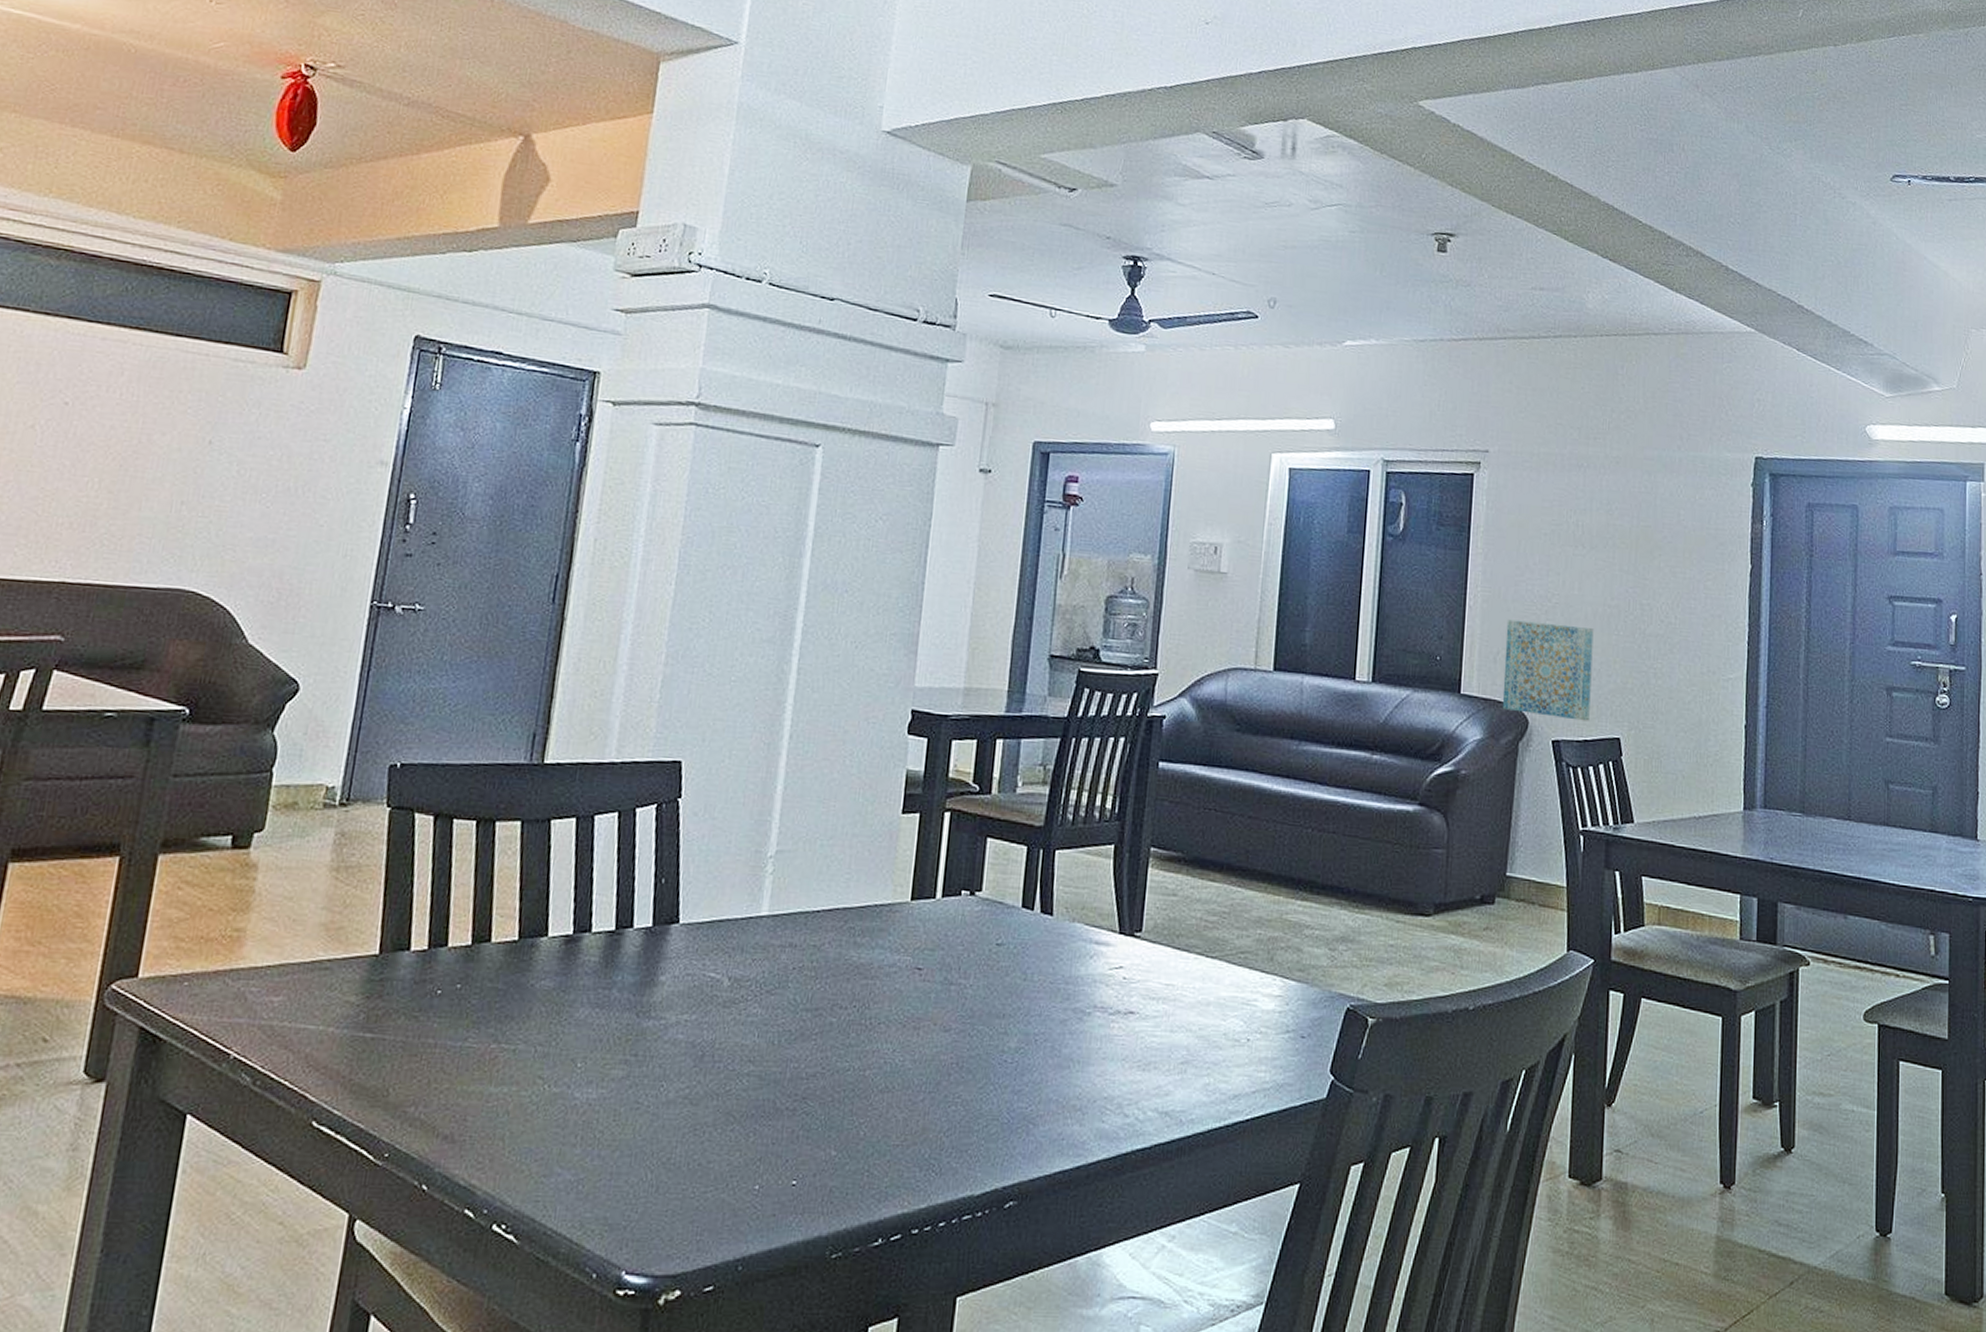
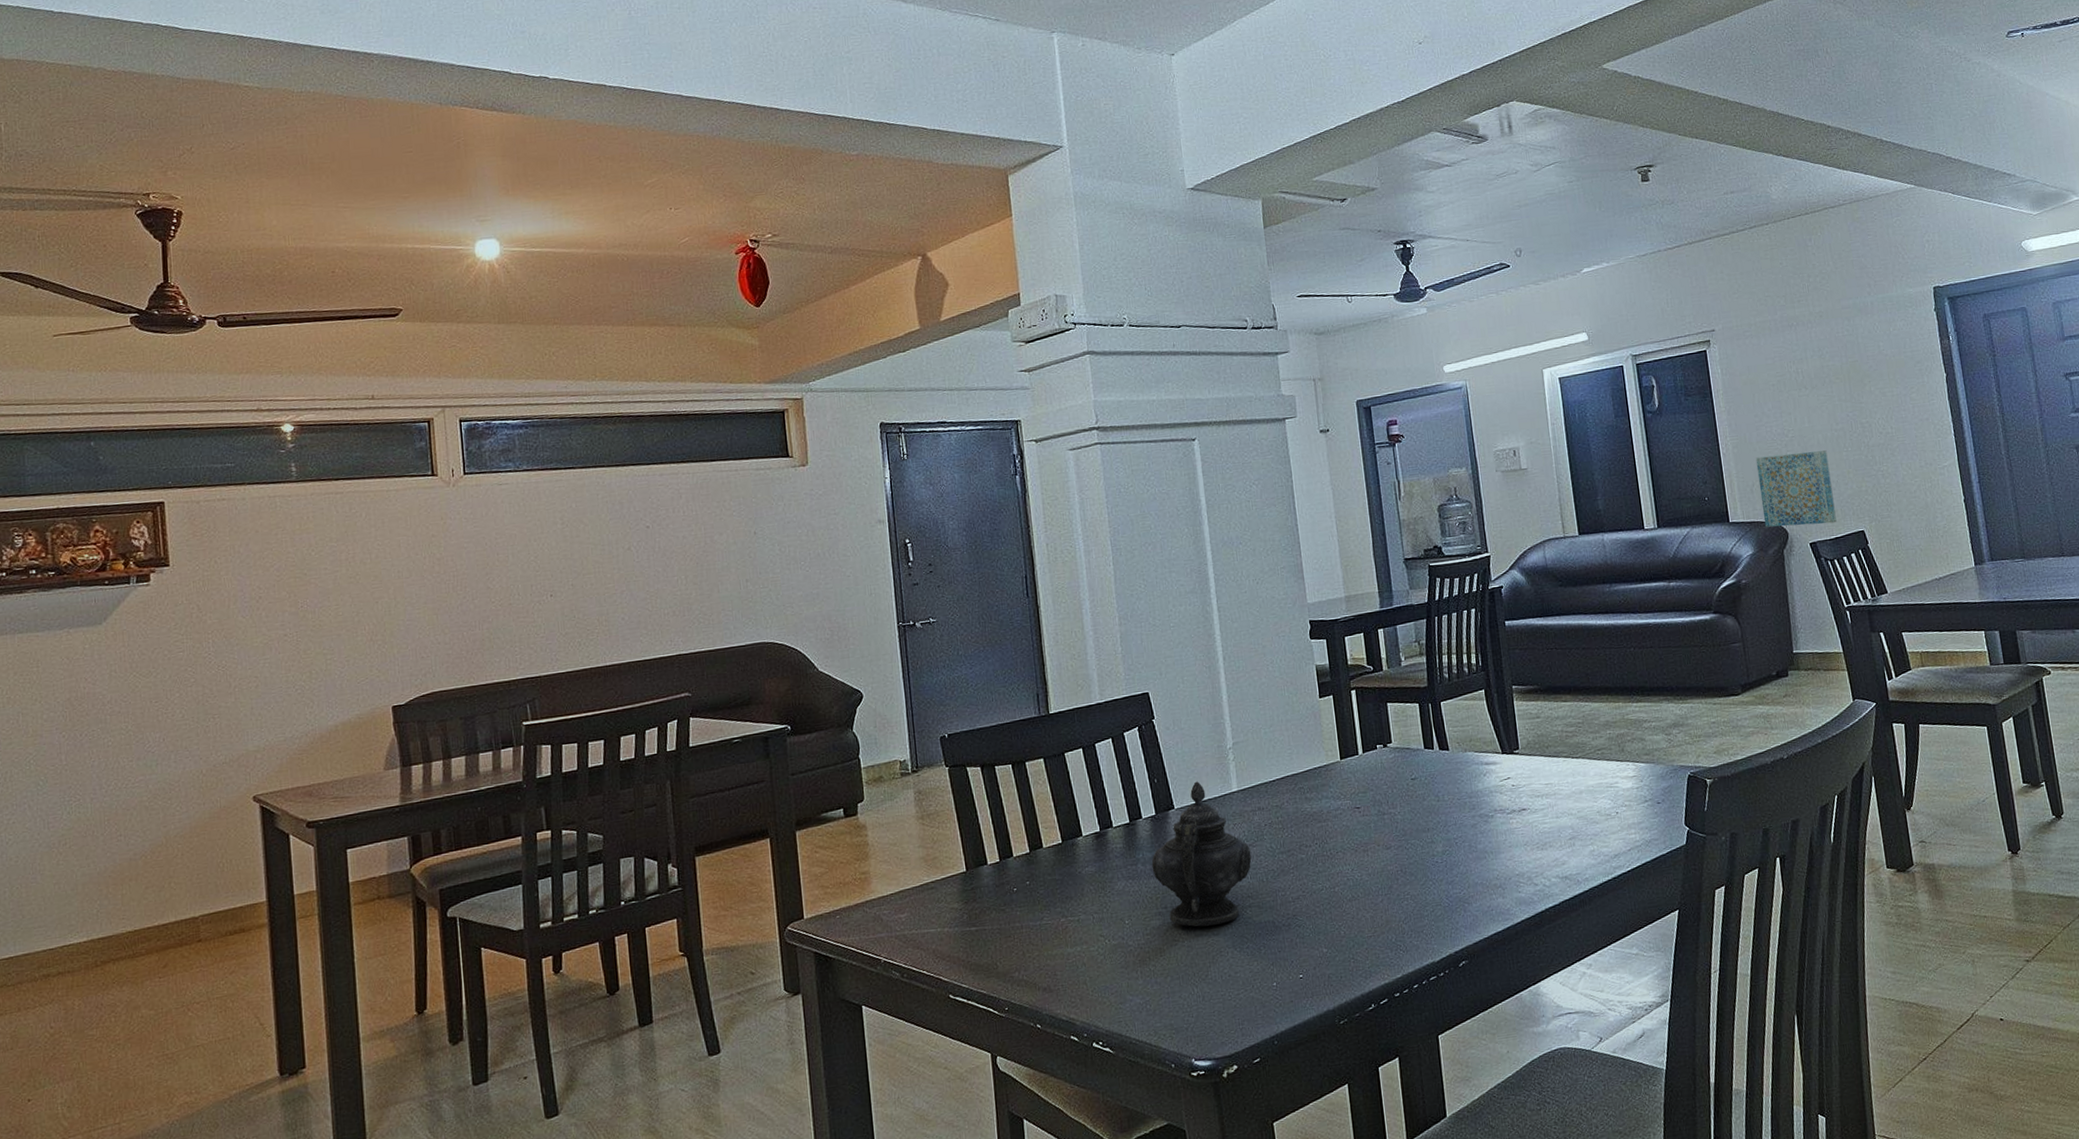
teapot: none [630,892,767,1092] -> present [1151,781,1252,927]

